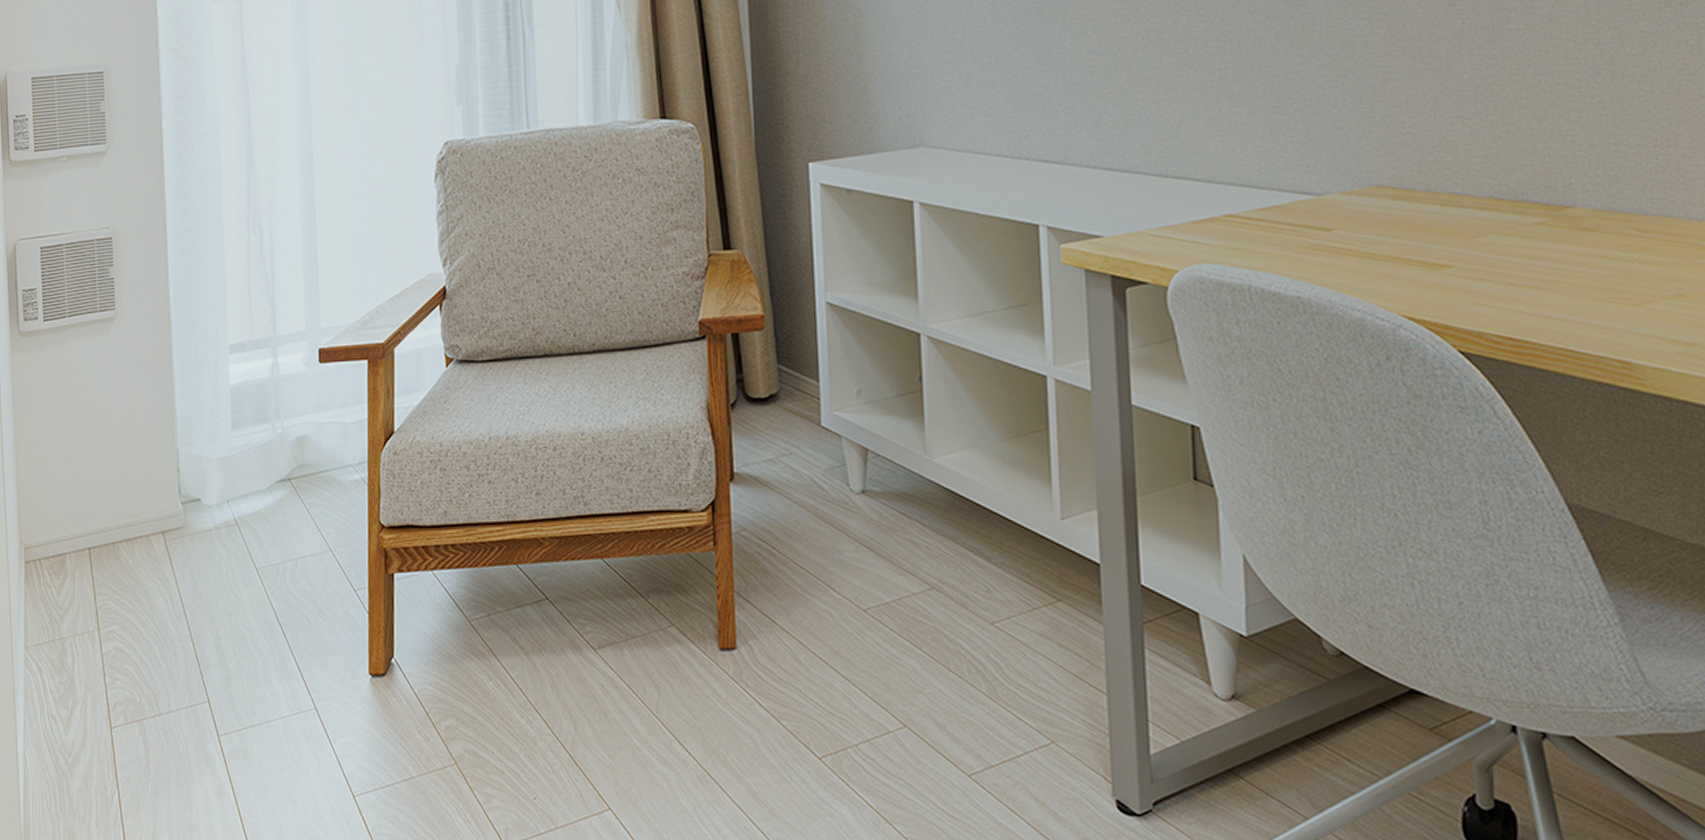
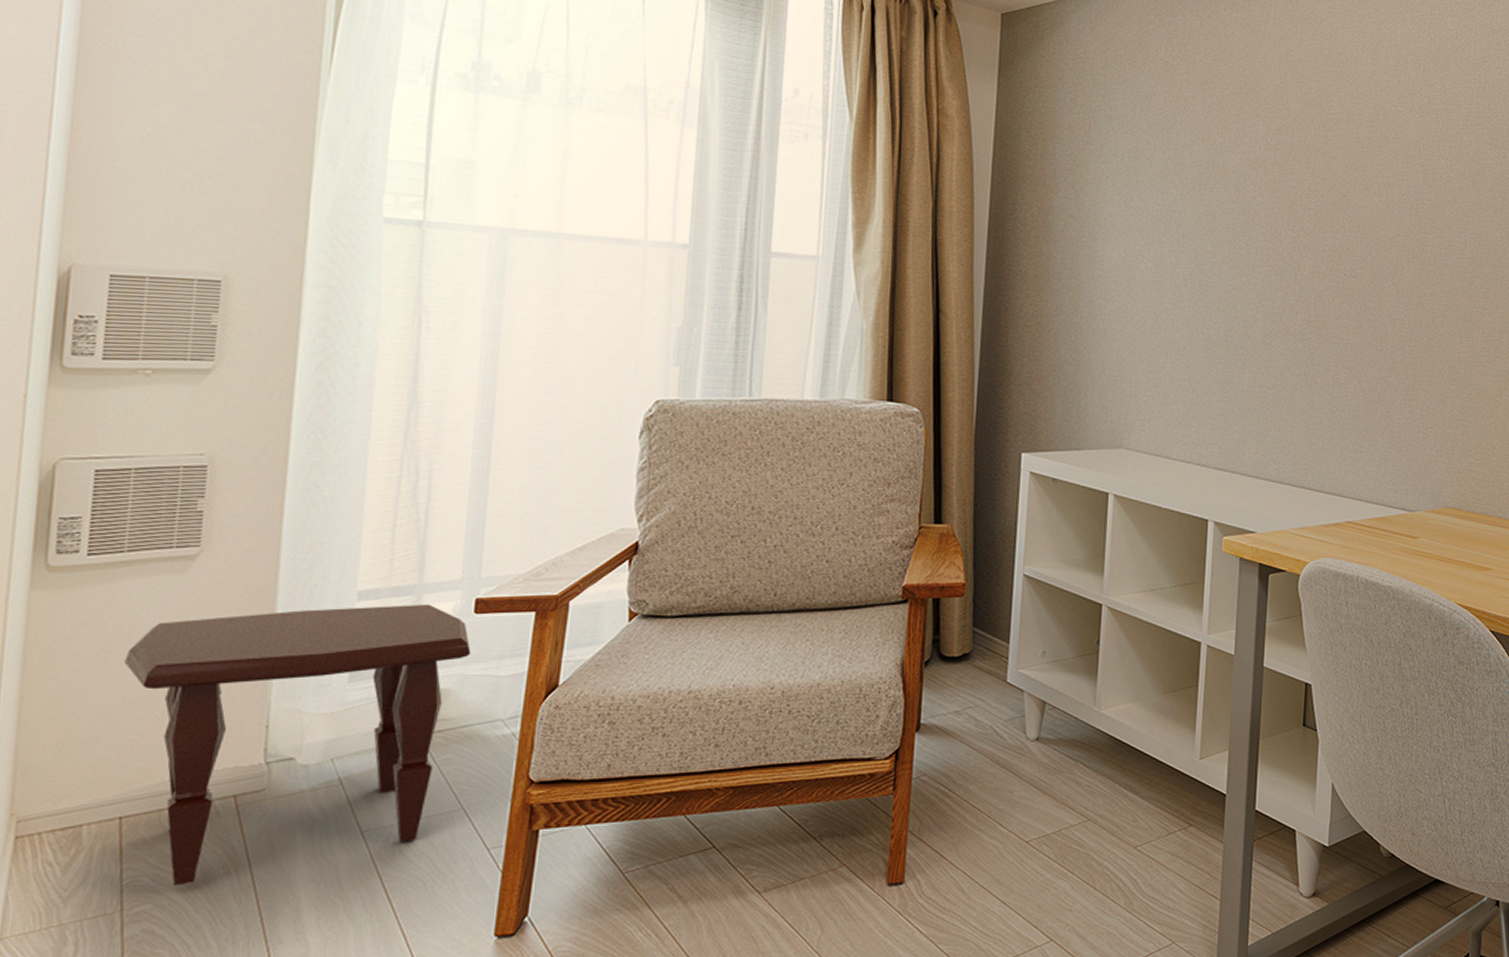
music stool: none [77,355,321,611] -> present [124,604,471,887]

